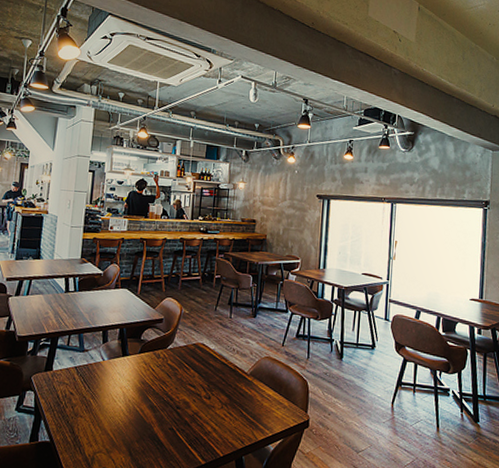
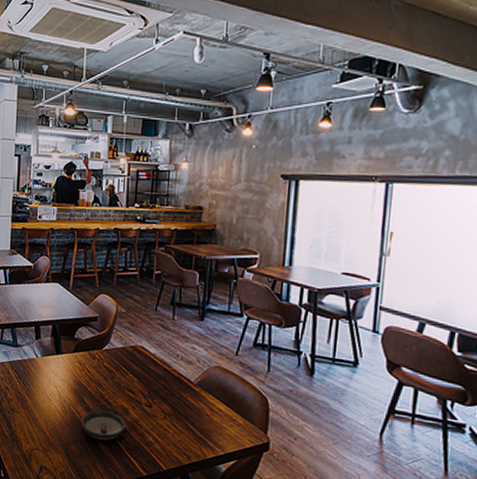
saucer: none [145,406,187,435] -> present [81,410,126,441]

